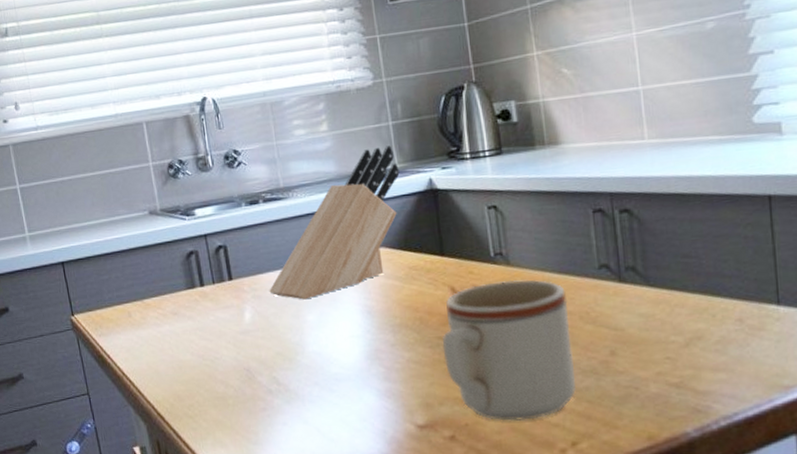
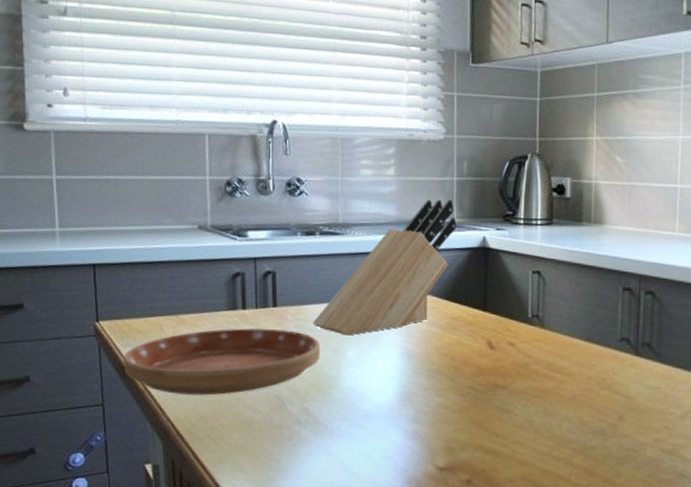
saucer: none [100,301,281,377] -> present [123,328,320,396]
mug: present [442,279,576,421] -> none [472,341,590,471]

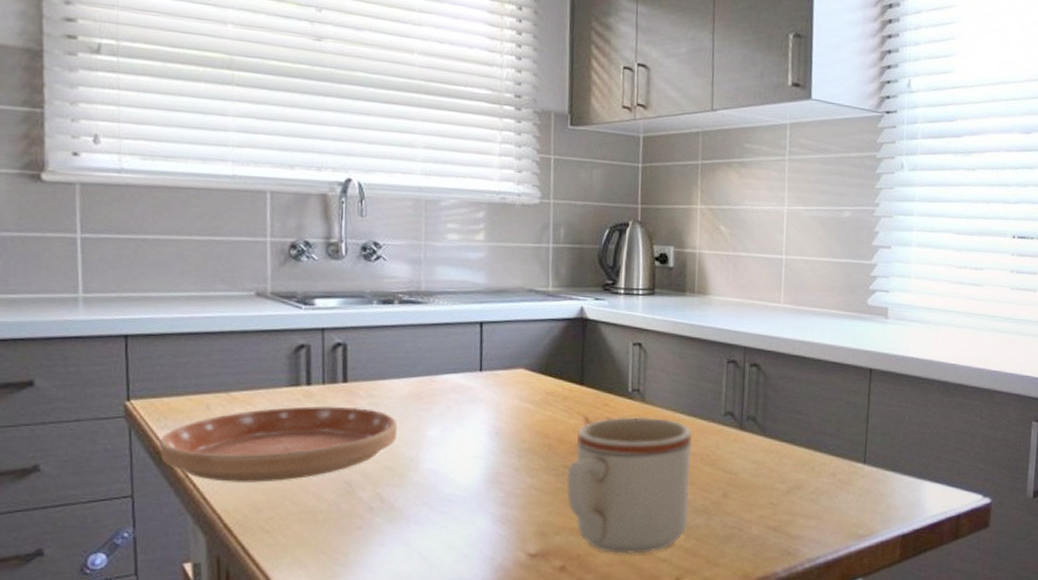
knife block: present [312,199,457,336] -> none [389,267,553,413]
mug: none [472,341,590,471] -> present [567,416,693,554]

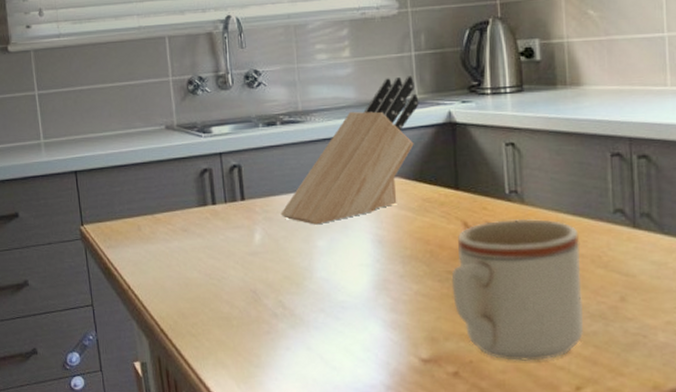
saucer: present [159,406,397,483] -> none [107,223,290,292]
knife block: none [389,267,553,413] -> present [281,76,419,225]

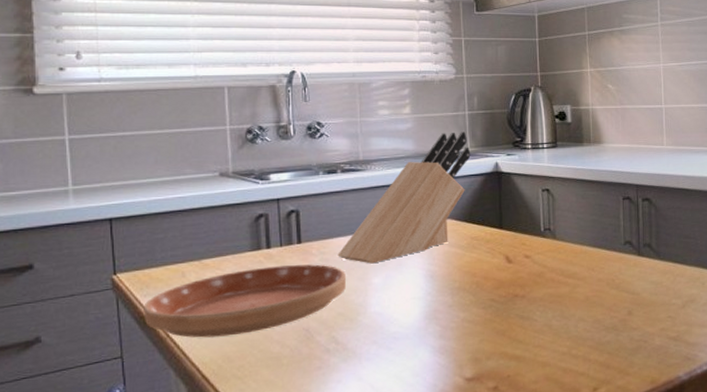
saucer: none [107,223,290,292] -> present [143,264,346,338]
mug: present [451,218,583,361] -> none [494,251,599,372]

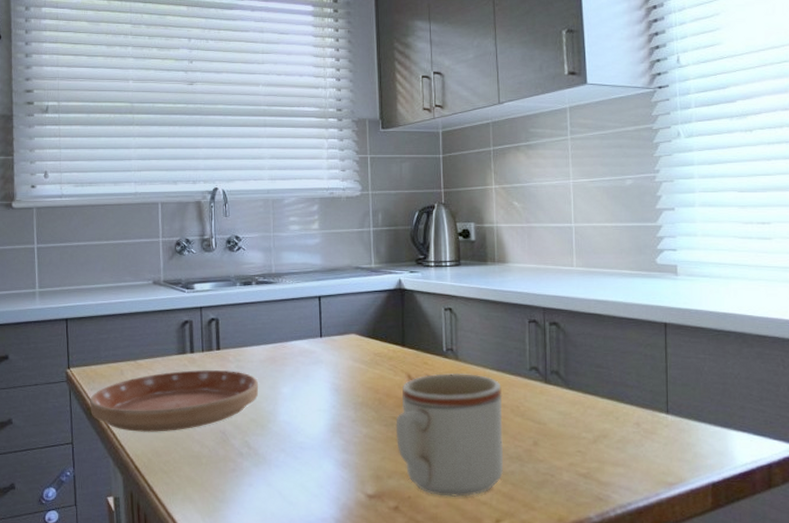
knife block: present [337,131,471,264] -> none [251,248,375,374]
mug: none [494,251,599,372] -> present [395,372,503,497]

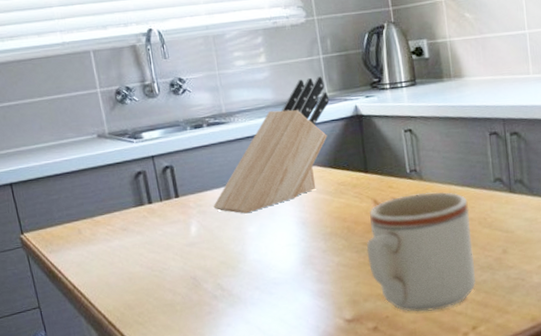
saucer: present [90,370,258,432] -> none [50,216,225,289]
knife block: none [251,248,375,374] -> present [213,76,330,214]

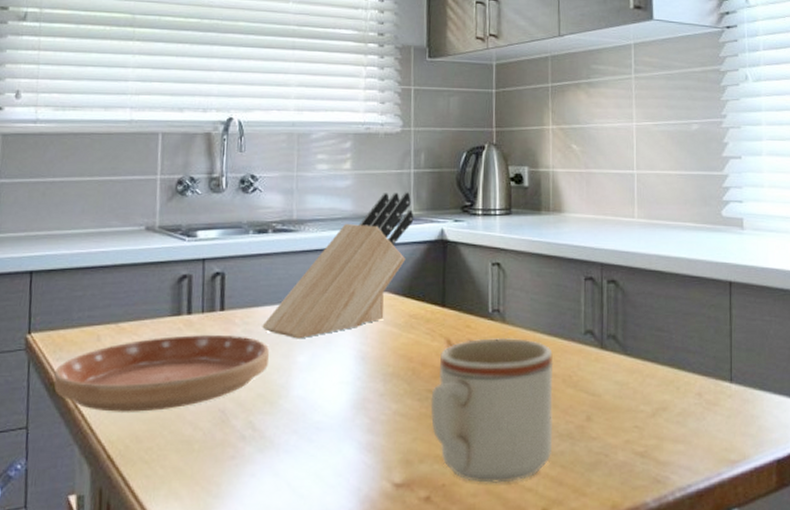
saucer: none [50,216,225,289] -> present [54,335,269,412]

